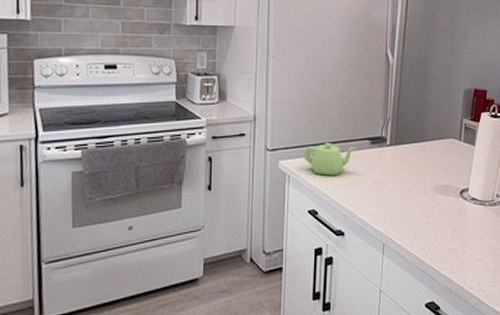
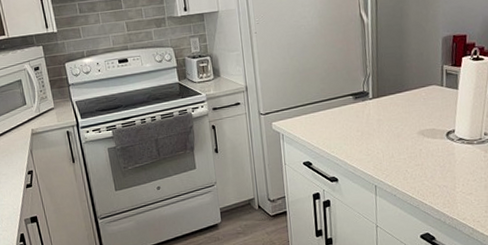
teapot: present [303,143,356,176] -> none [293,102,340,131]

